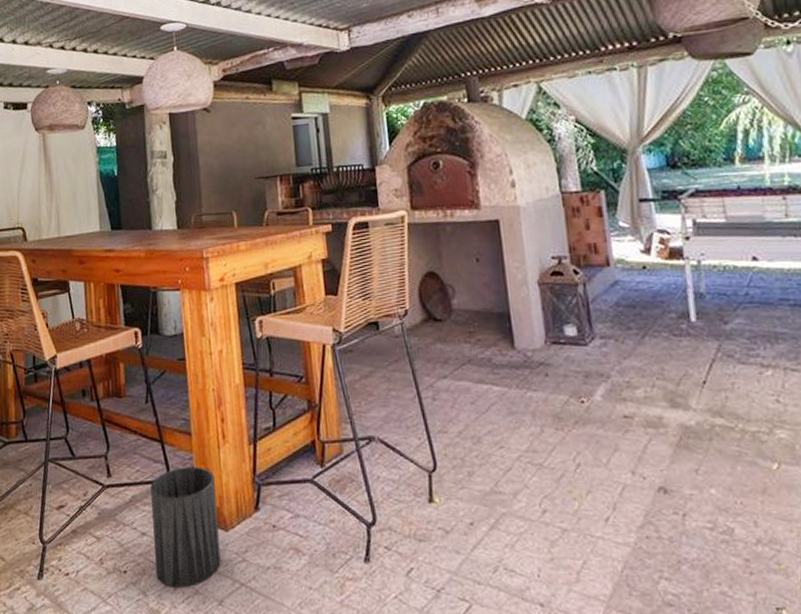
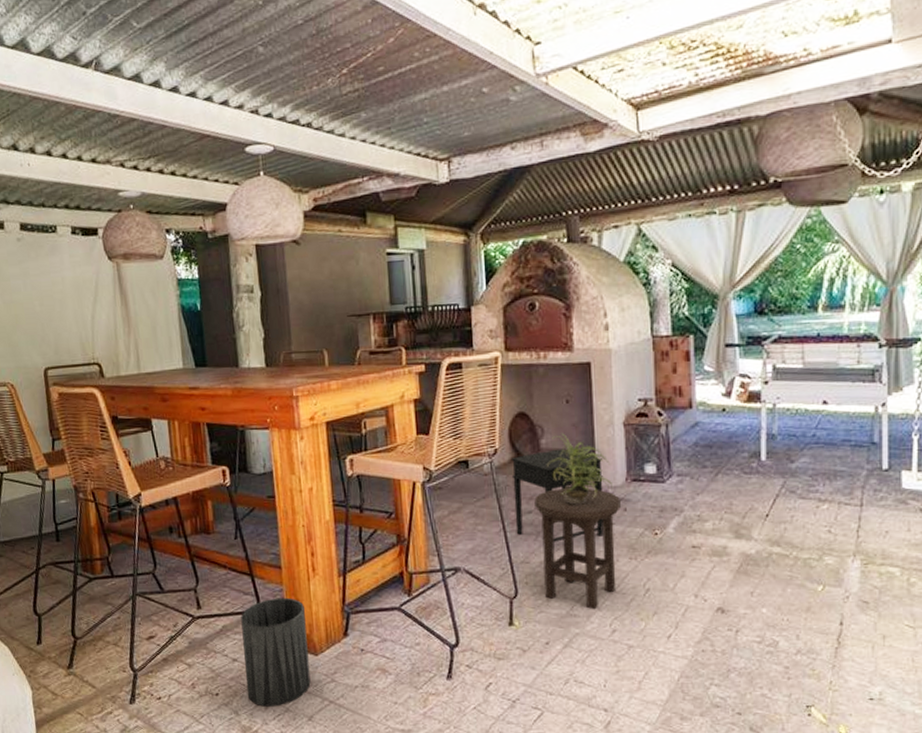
side table: none [423,309,526,418] -> present [512,448,604,549]
stool: none [449,351,544,487] -> present [534,488,622,610]
potted plant: none [460,293,531,370] -> present [547,433,612,505]

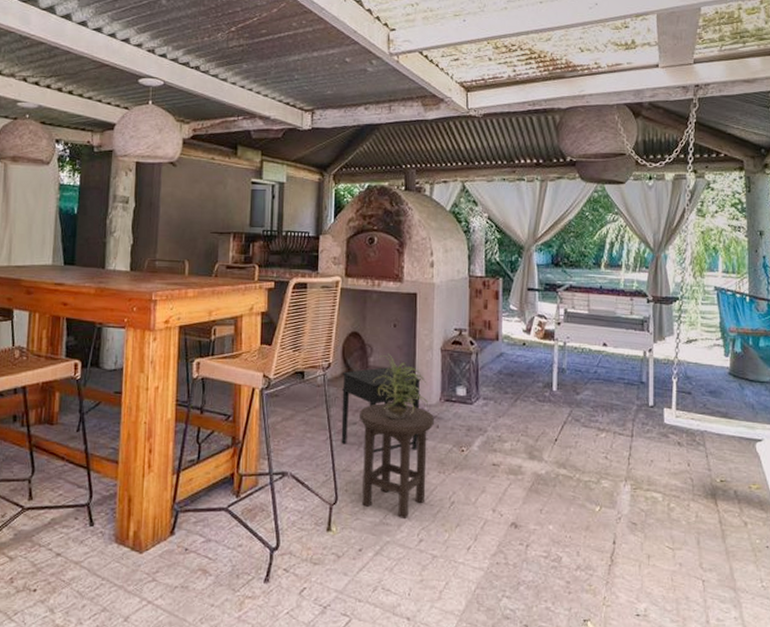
trash can: present [241,597,311,707] -> none [66,492,137,605]

